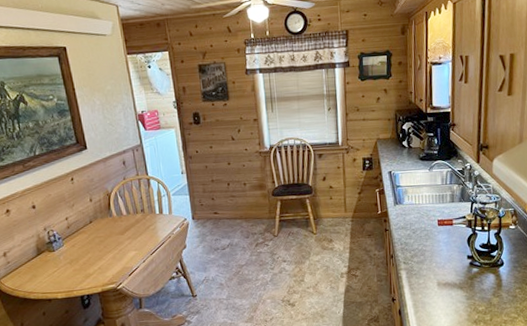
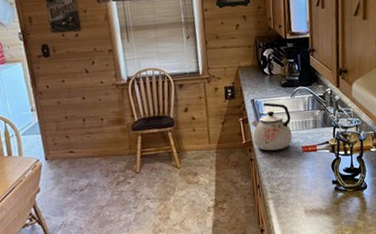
kettle: none [387,175,428,223] -> present [251,102,292,151]

